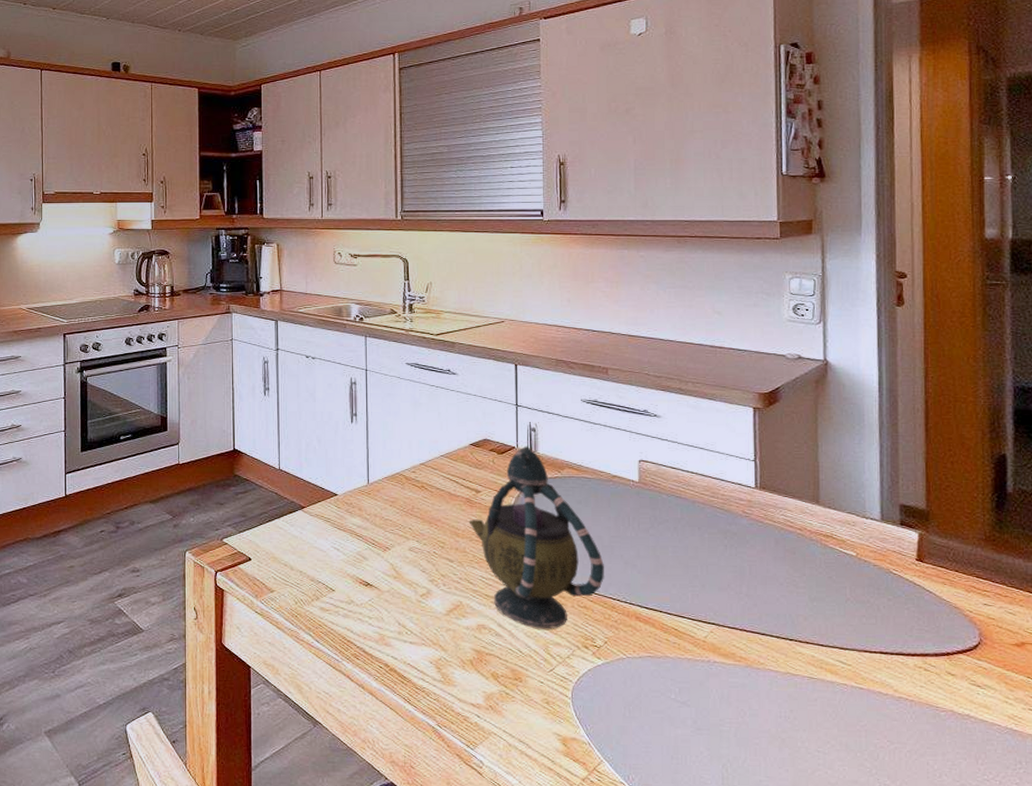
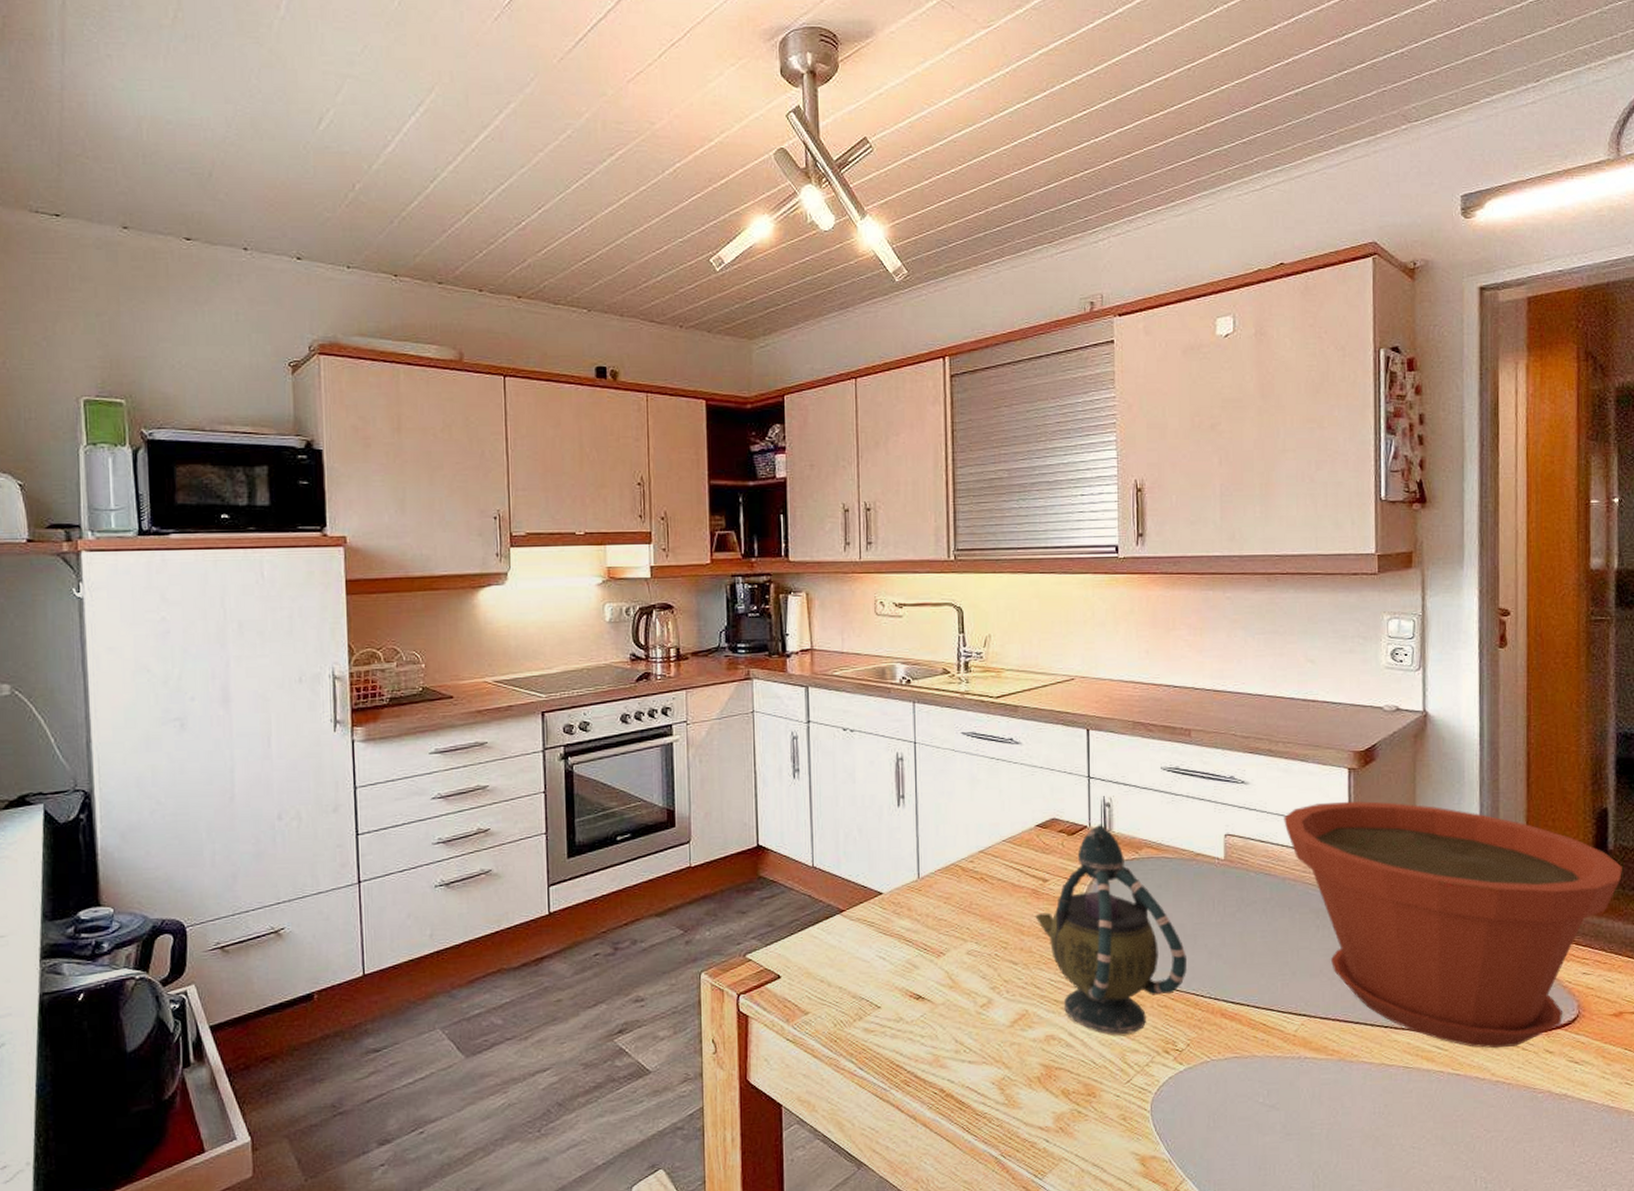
plant pot: none [693,436,1022,667] -> present [1284,800,1622,1049]

